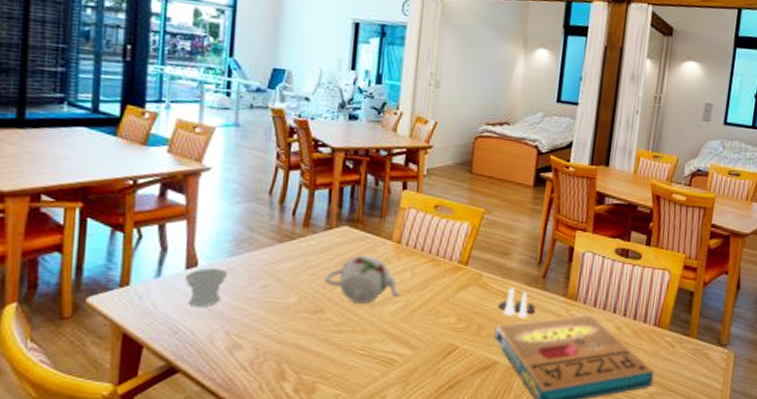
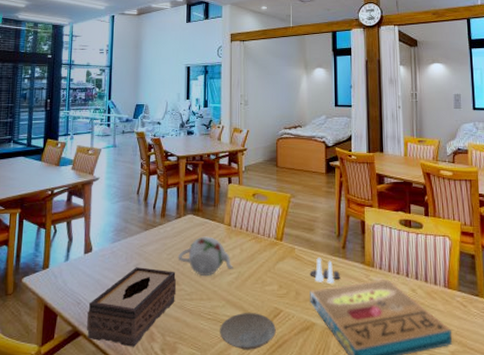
cup: present [184,268,228,308] -> none [83,252,112,284]
tissue box: none [188,289,321,387] -> present [87,267,177,347]
plate: none [375,349,448,391] -> present [220,313,276,350]

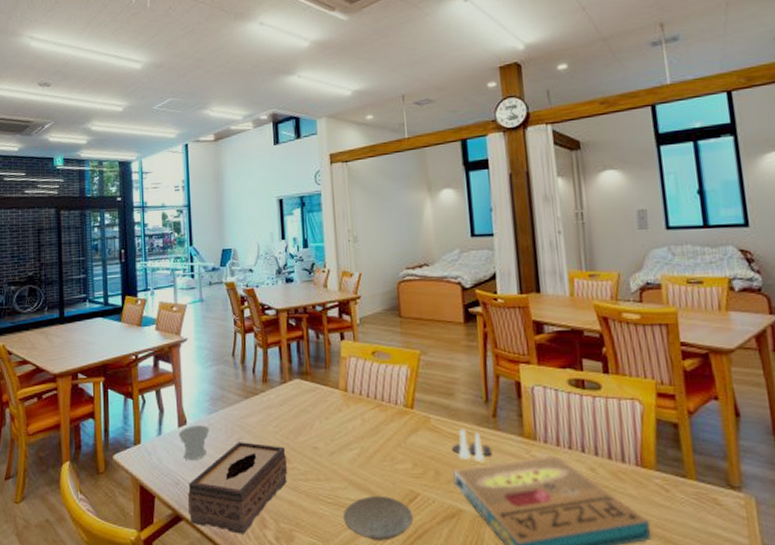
cup: none [83,252,112,284] -> present [178,425,210,461]
teapot: present [177,236,233,276] -> none [286,404,355,452]

